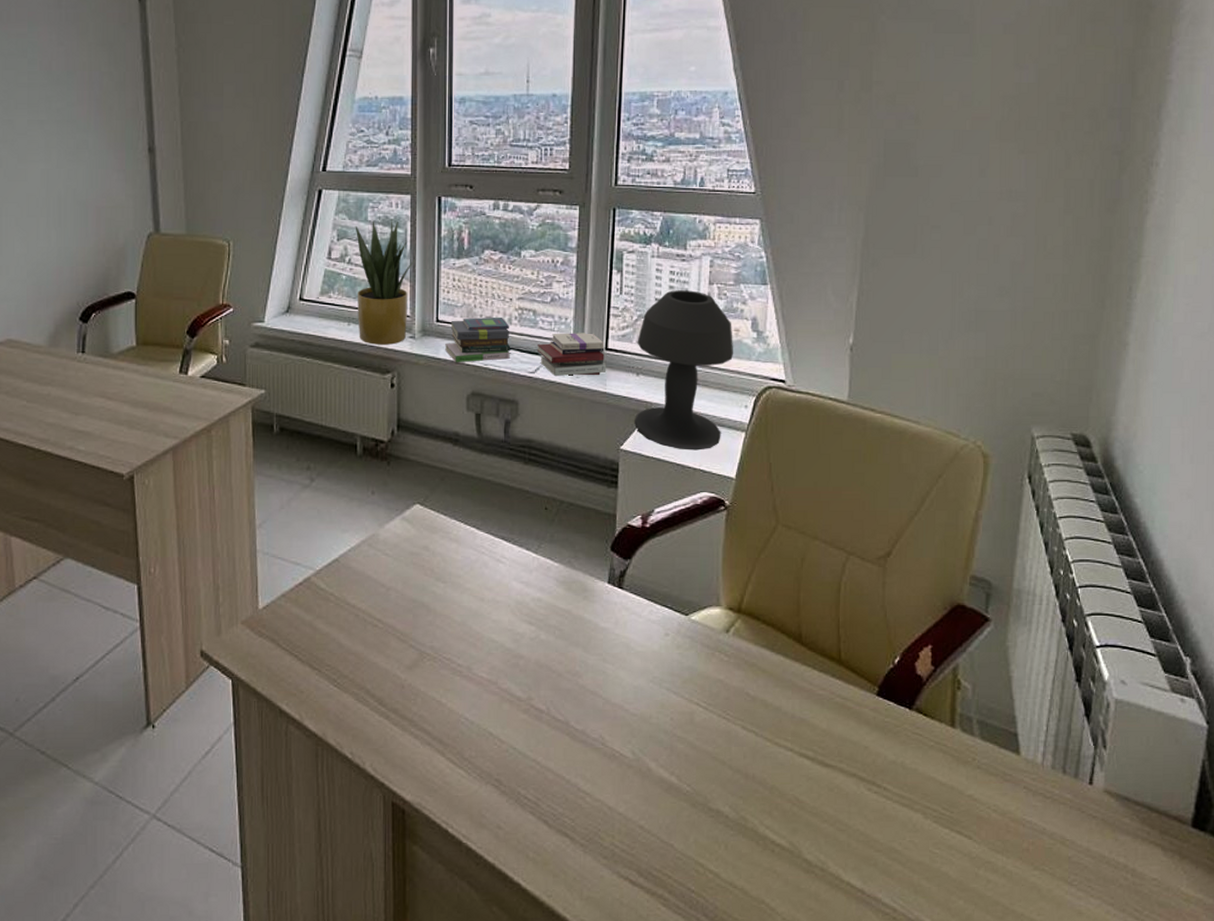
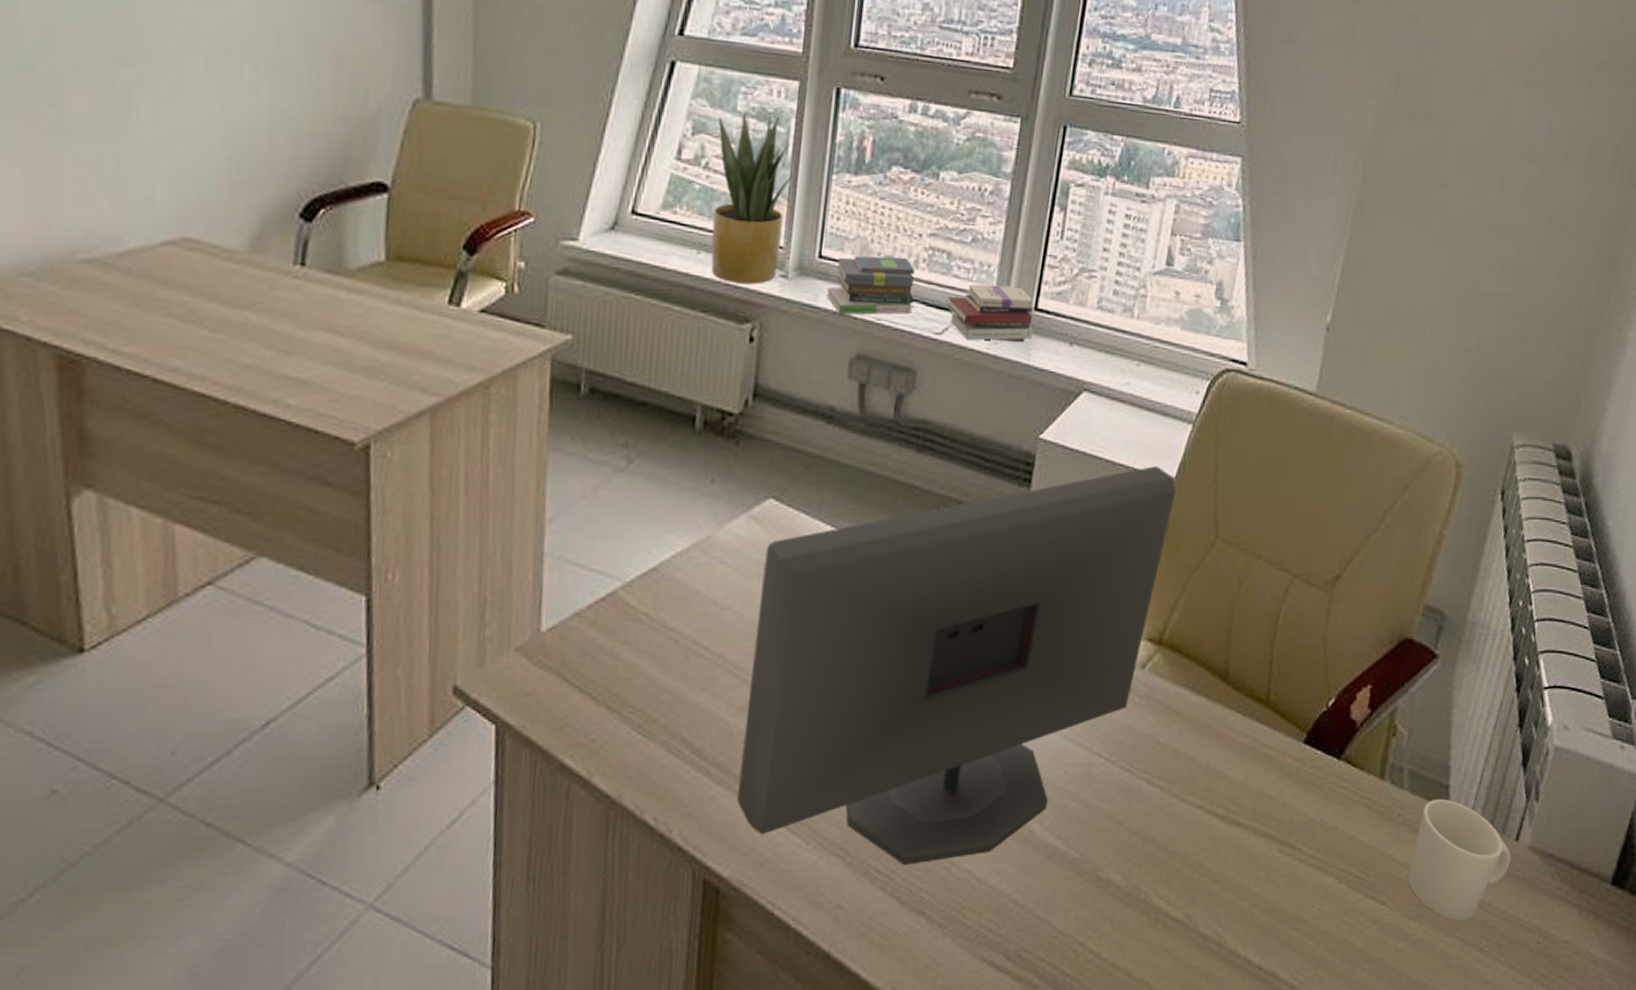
monitor: none [411,467,738,794] -> present [736,466,1176,865]
table lamp: present [634,290,734,450] -> none [1060,239,1193,444]
mug: none [989,745,1087,856] -> present [1407,798,1511,921]

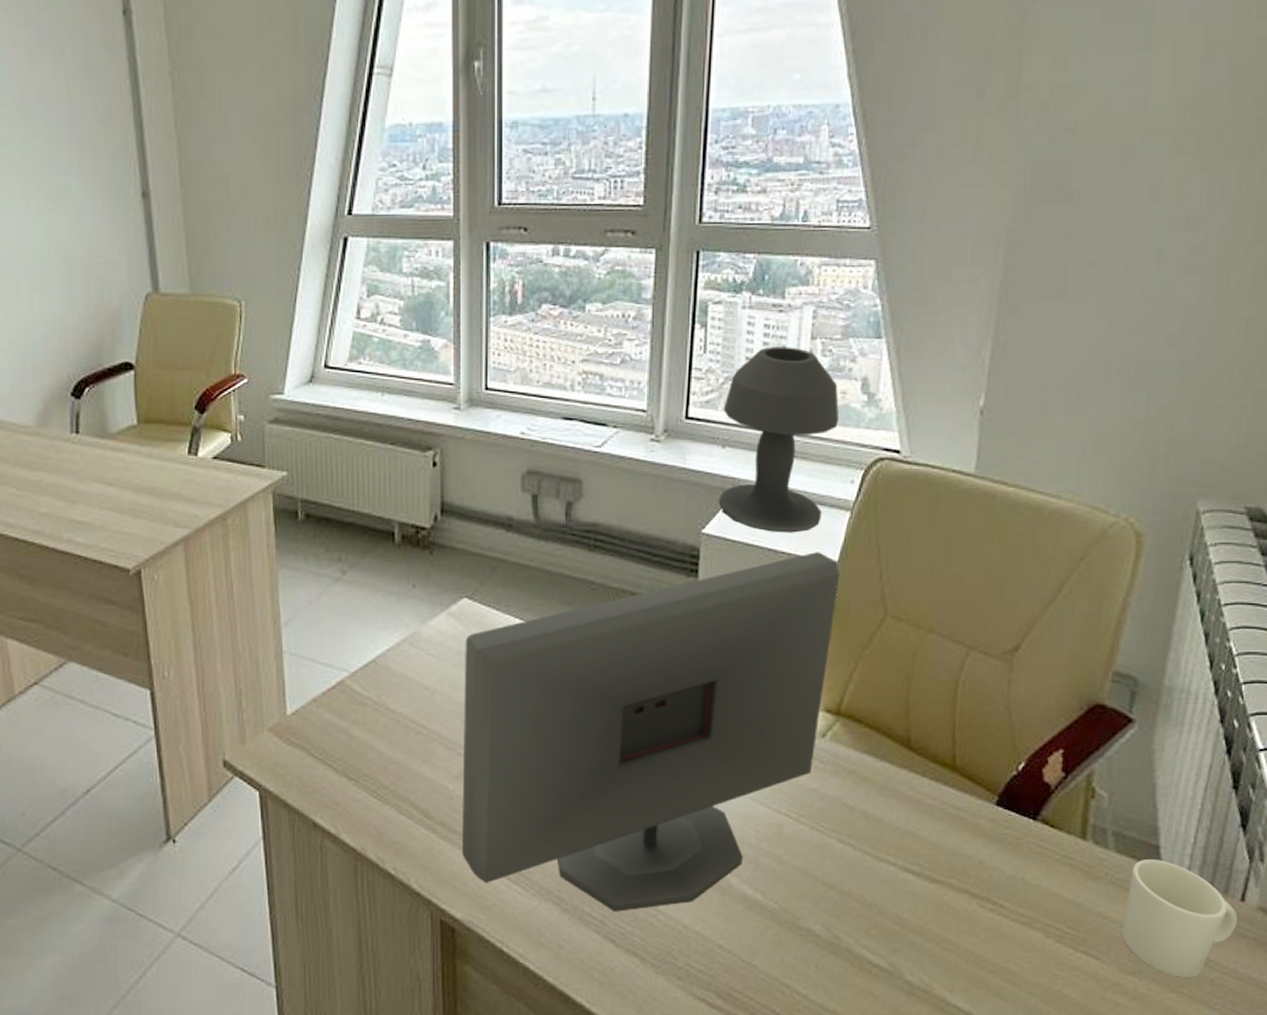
planter: present [711,112,799,285] -> none [387,270,460,418]
books: present [827,255,915,315] -> none [496,384,572,437]
books: present [947,284,1034,342] -> none [603,399,687,450]
table lamp: none [1060,239,1193,444] -> present [719,347,840,533]

